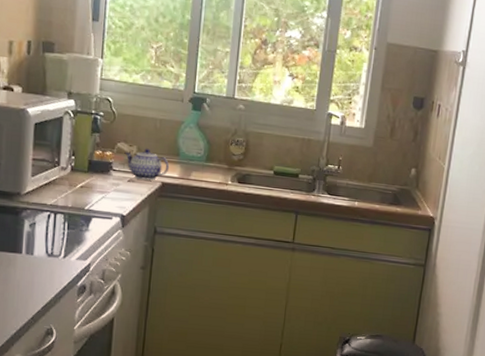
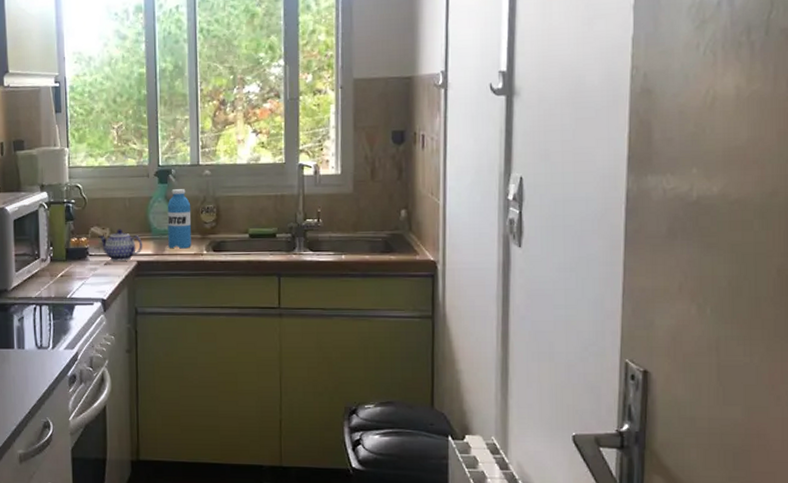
water bottle: none [195,118,222,177] -> present [167,189,192,249]

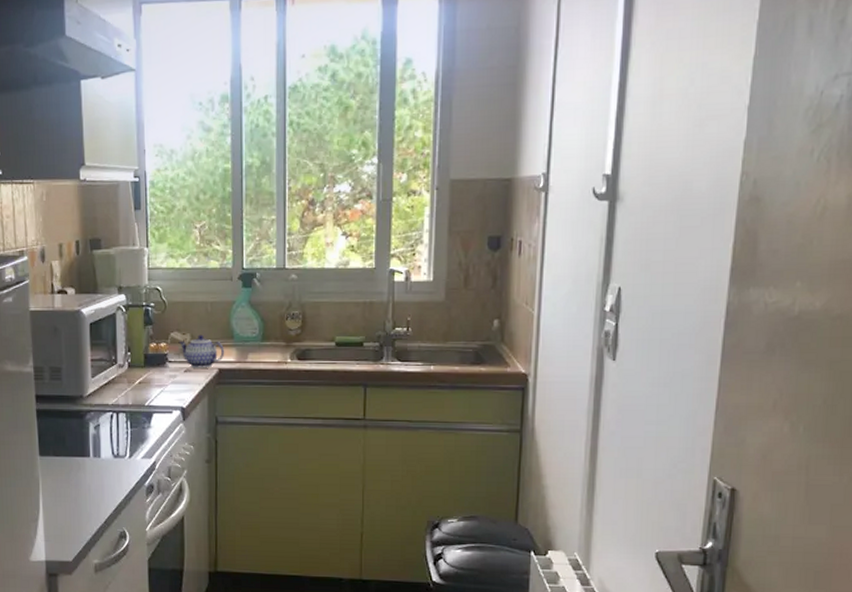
water bottle: present [167,189,192,249] -> none [251,294,276,357]

